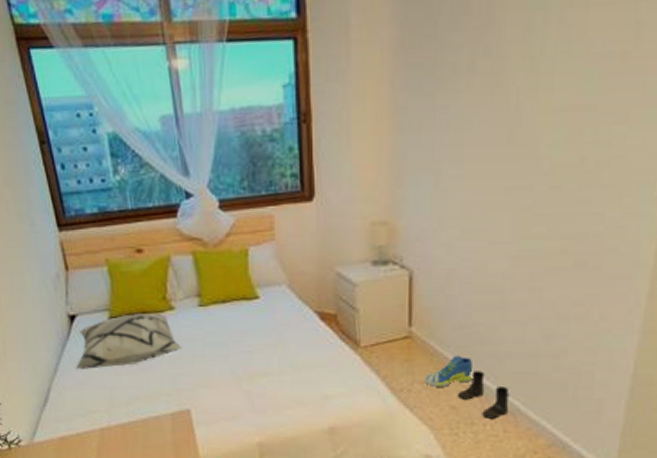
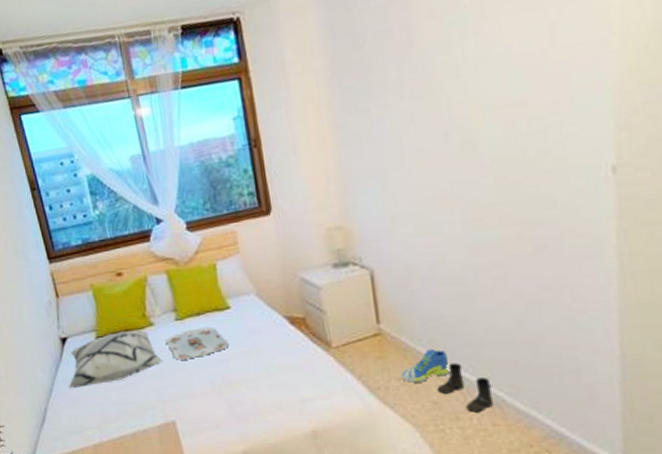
serving tray: none [185,316,254,348] -> present [165,326,229,360]

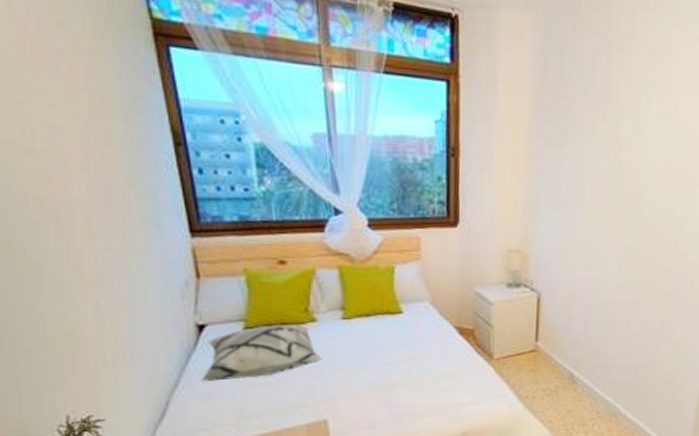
serving tray: present [165,326,229,360] -> none [327,329,396,360]
sneaker: present [401,348,451,383] -> none [547,366,587,394]
boots: present [437,363,494,412] -> none [573,379,614,420]

